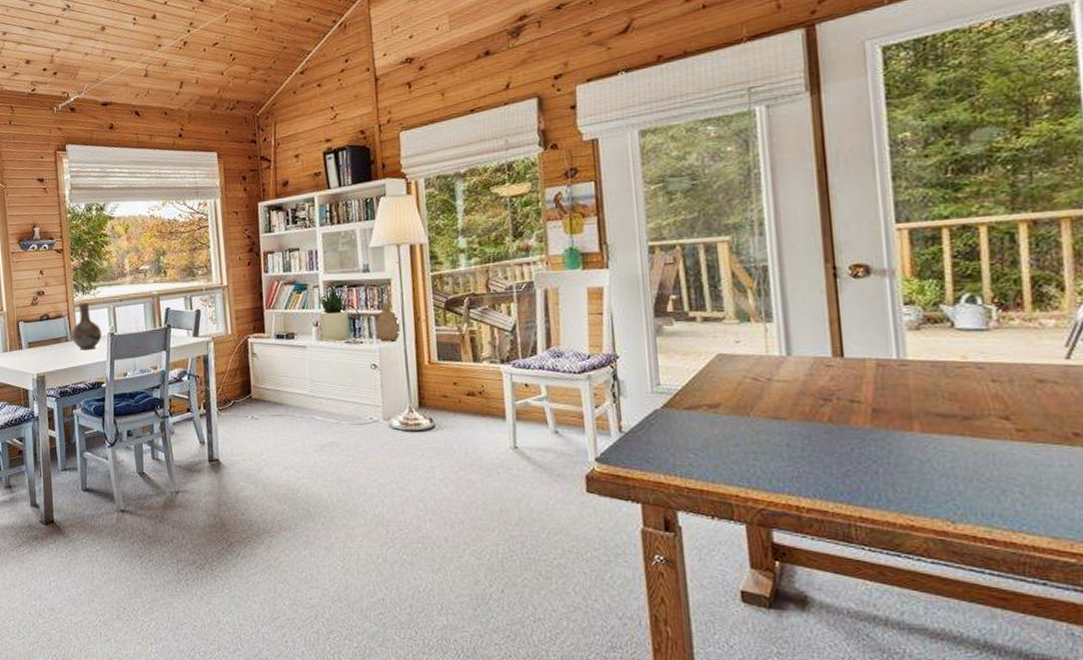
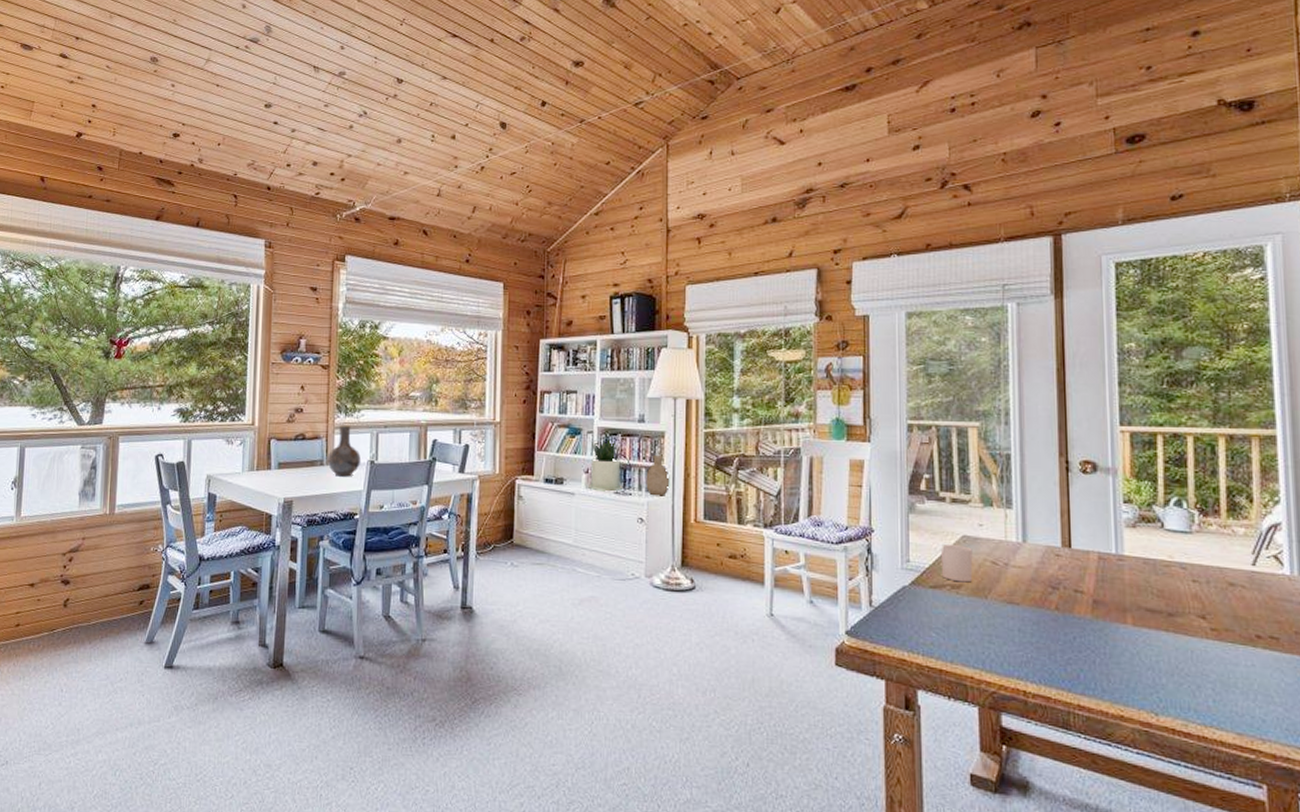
cup: none [694,363,732,402] -> present [940,543,973,583]

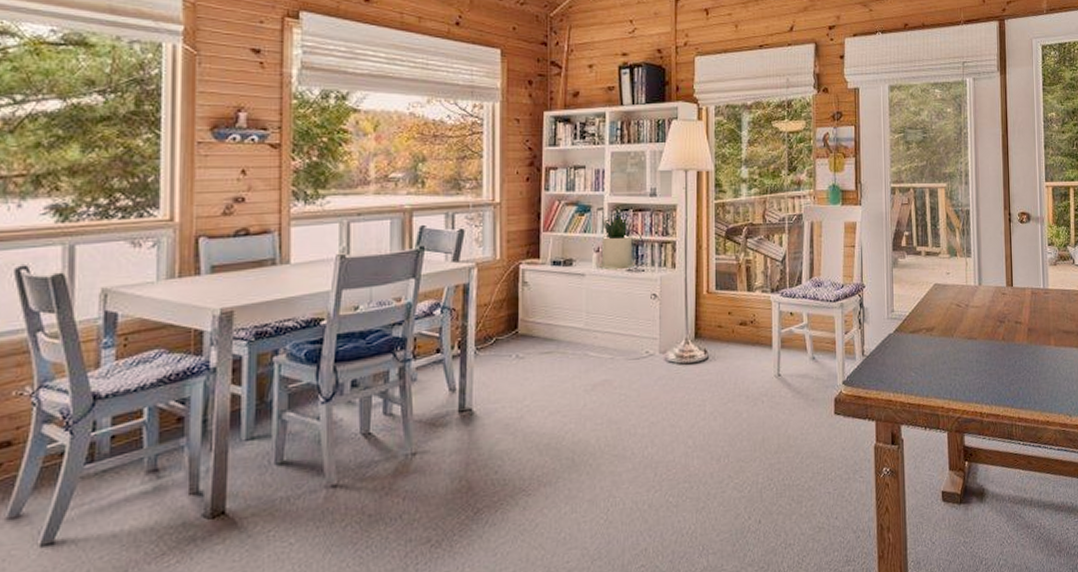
vase: present [327,425,361,477] -> none [281,215,327,277]
decorative vase: present [646,456,670,496] -> none [658,229,682,271]
cup: present [940,543,973,583] -> none [918,292,943,325]

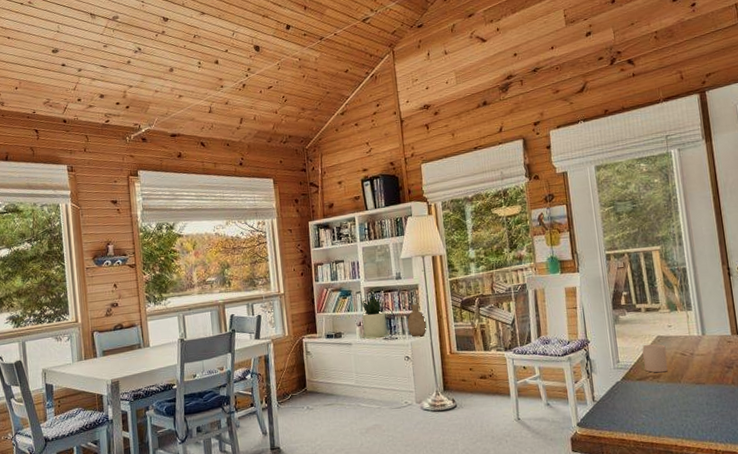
decorative vase: none [658,229,682,271] -> present [407,304,427,337]
cup: none [918,292,943,325] -> present [642,343,668,373]

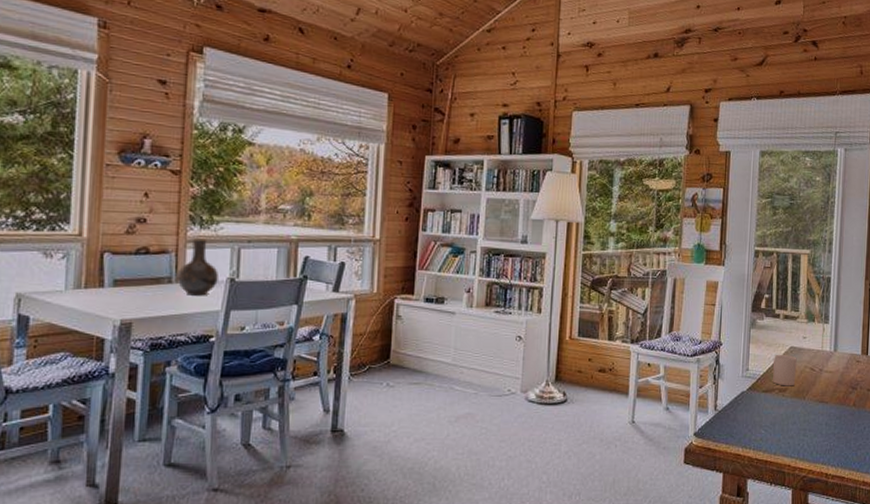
vase: none [143,312,172,356] -> present [176,238,218,296]
planter: present [359,296,390,339] -> none [469,259,504,311]
decorative vase: present [407,304,427,337] -> none [525,276,548,315]

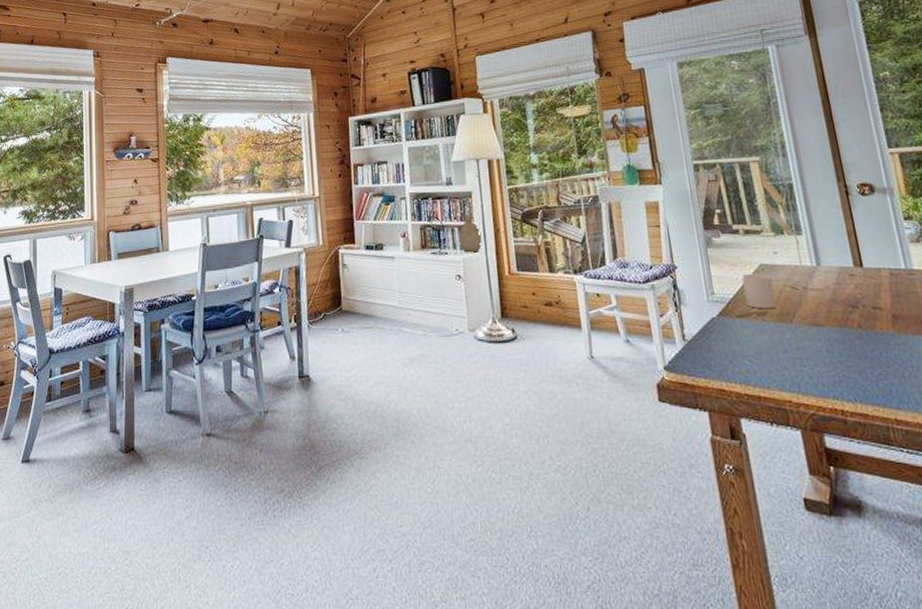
vase: present [176,238,218,296] -> none [162,212,194,261]
decorative vase: none [525,276,548,315] -> present [458,214,482,253]

